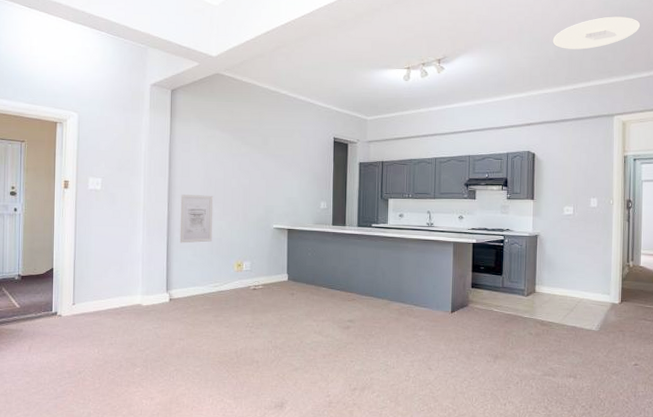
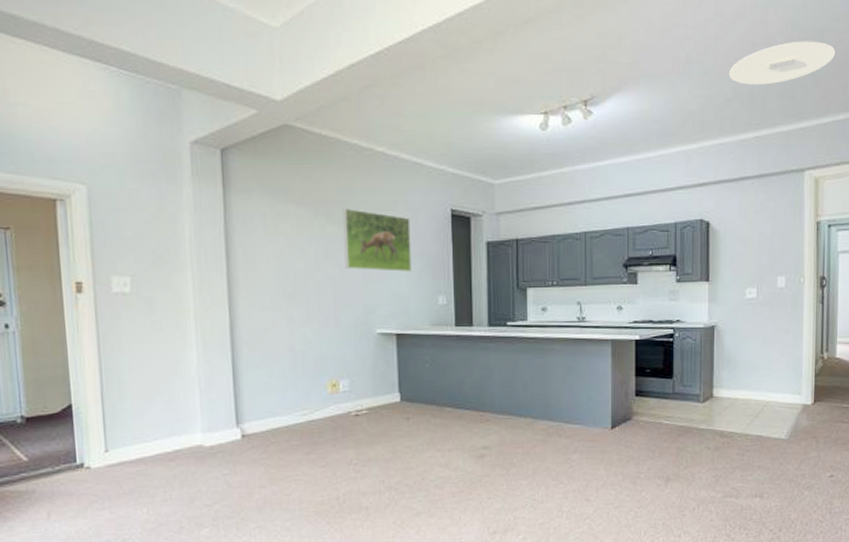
wall art: present [180,194,214,243] -> none [246,294,295,360]
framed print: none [253,135,303,183] -> present [343,209,412,272]

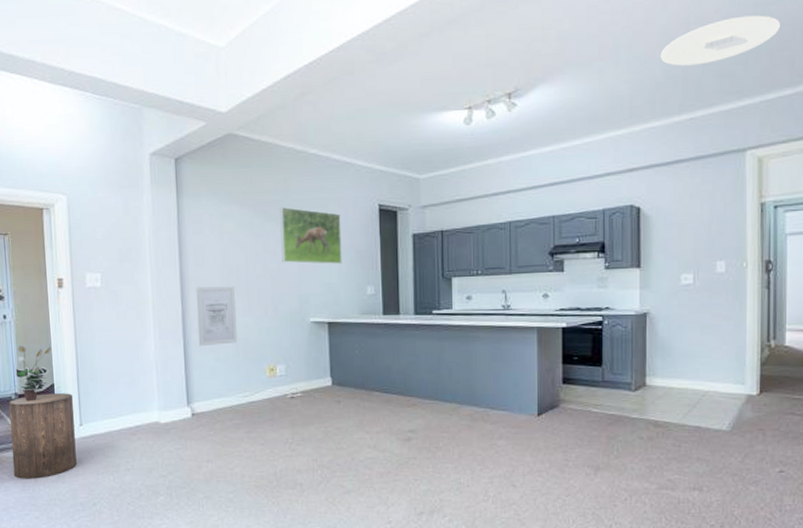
stool: none [12,415,101,516] -> present [8,393,77,479]
potted plant: none [21,360,69,425] -> present [15,345,52,401]
wall art: none [246,294,295,360] -> present [196,286,238,347]

